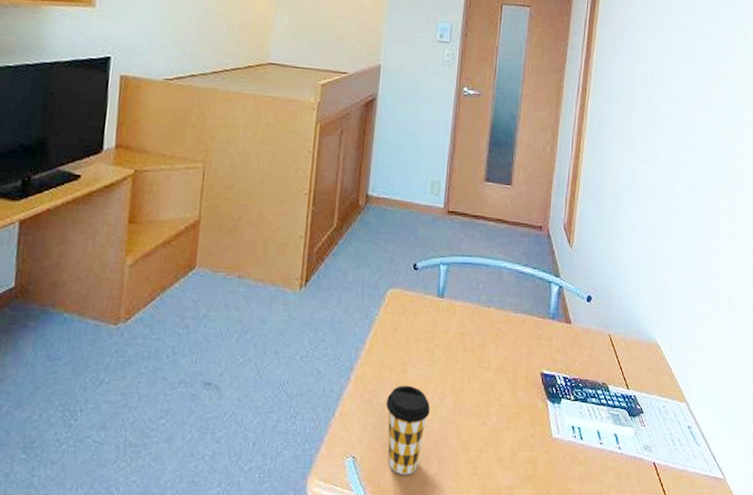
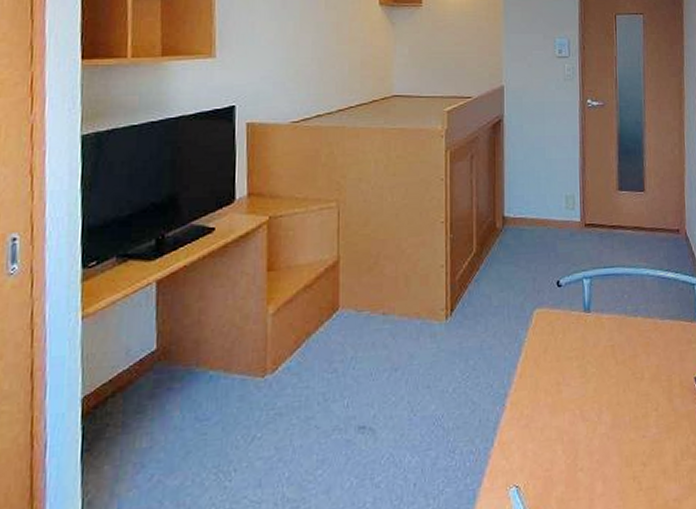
coffee cup: present [385,385,431,476] -> none [543,405,589,500]

